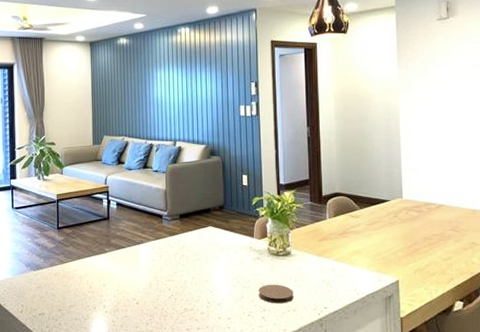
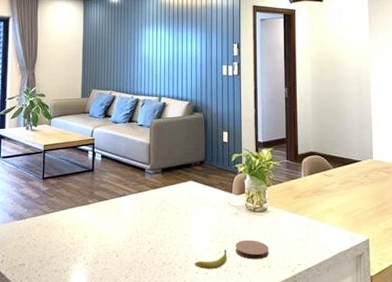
fruit: none [217,294,251,315] -> present [195,249,228,270]

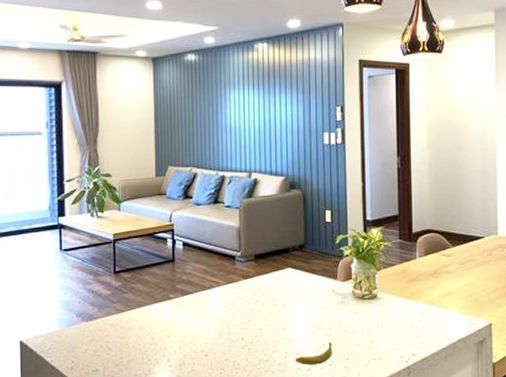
coaster: present [235,240,269,260] -> none [342,330,379,352]

